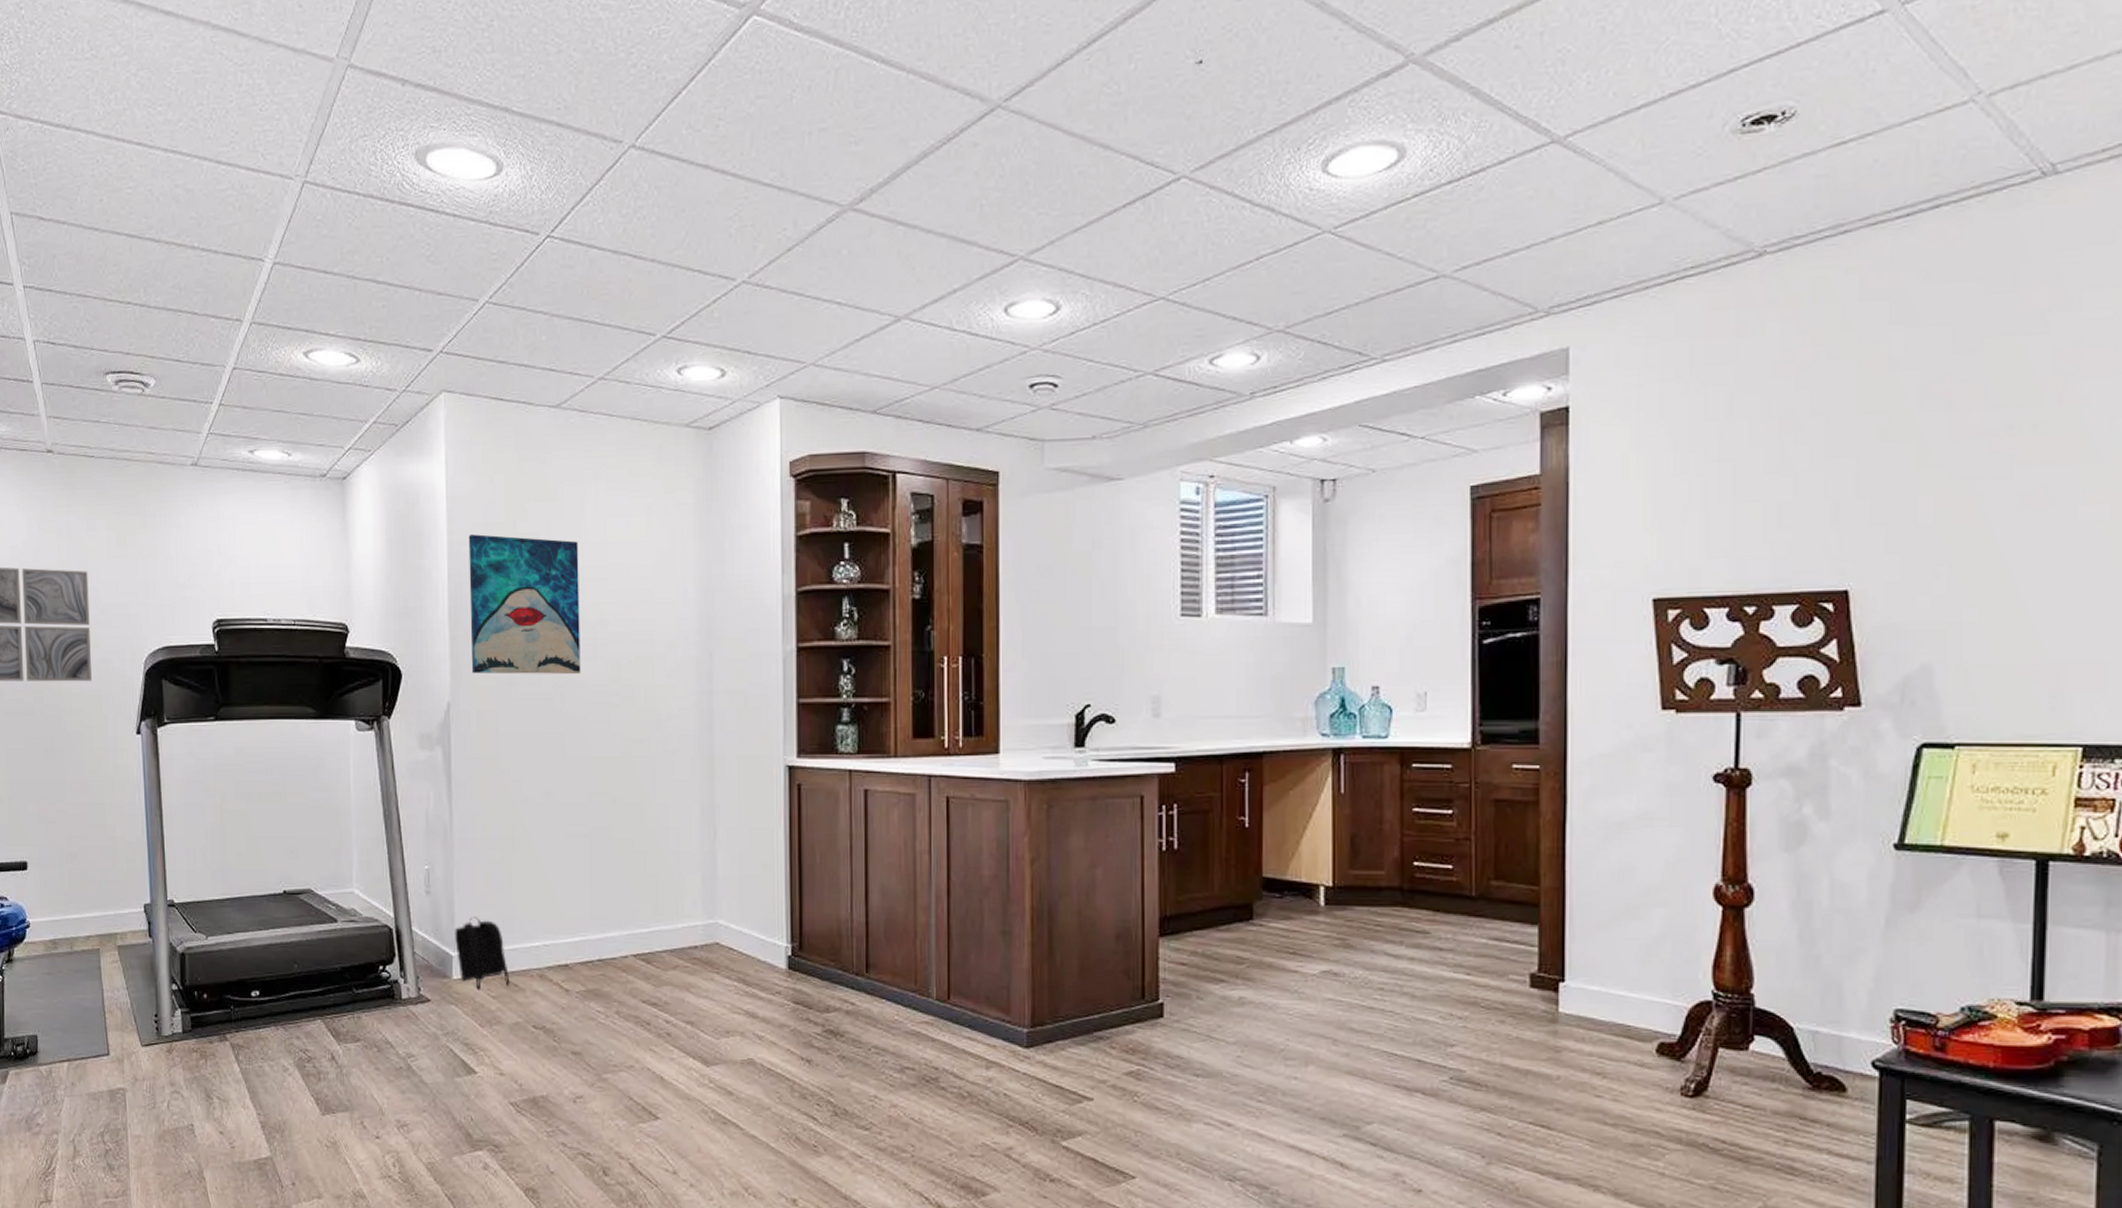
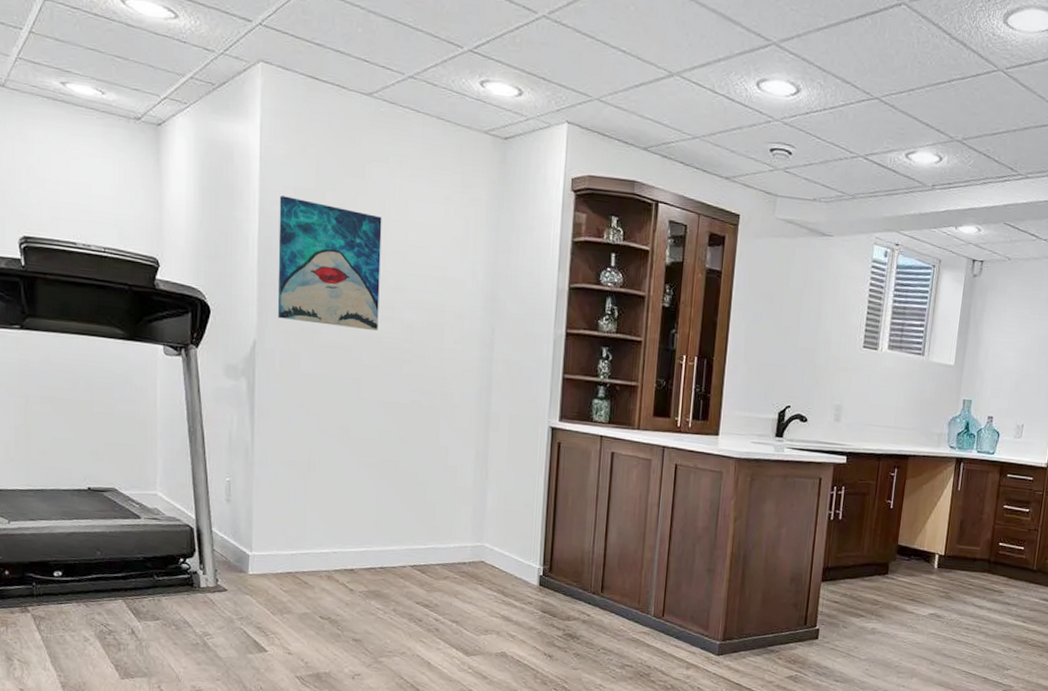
backpack: present [454,917,510,990] -> none [251,524,301,585]

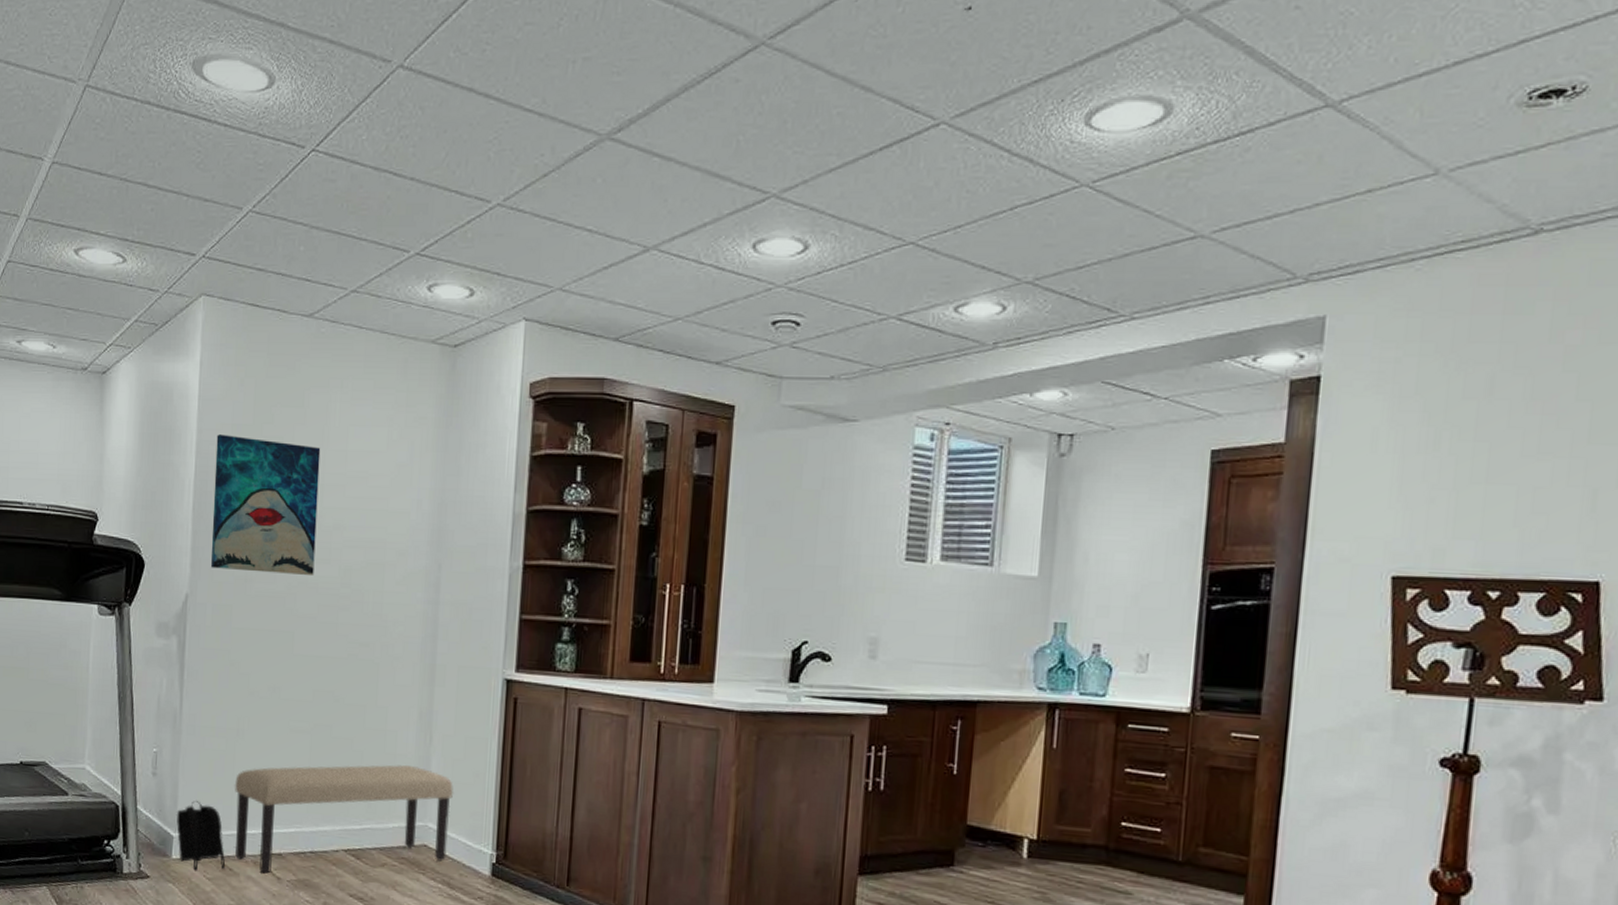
backpack: none [251,524,301,585] -> present [176,801,226,871]
bench: none [307,495,507,586] -> present [234,765,454,874]

